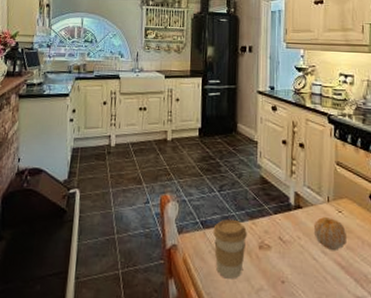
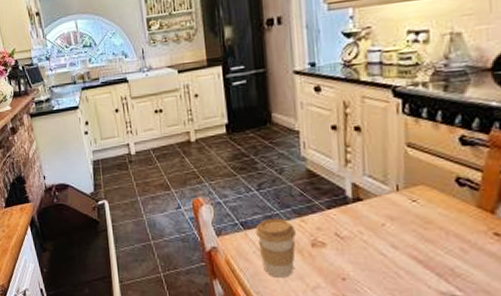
fruit: present [313,216,346,251] -> none [378,207,424,245]

